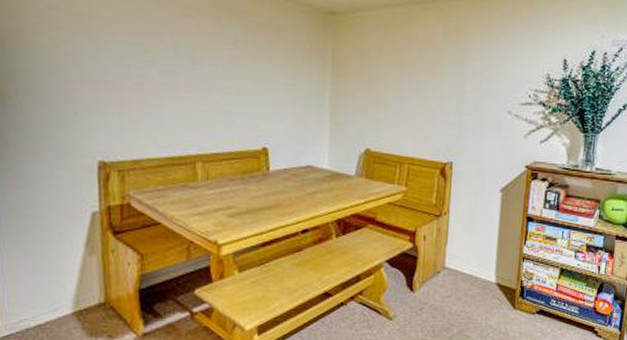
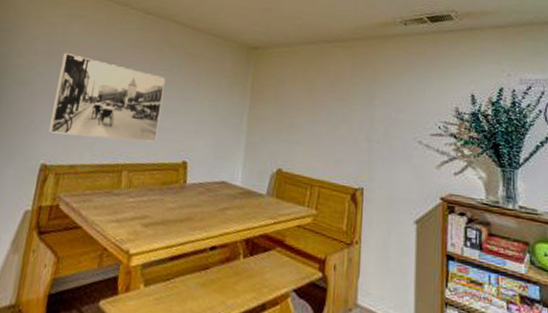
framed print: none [95,26,230,129] -> present [49,53,166,142]

